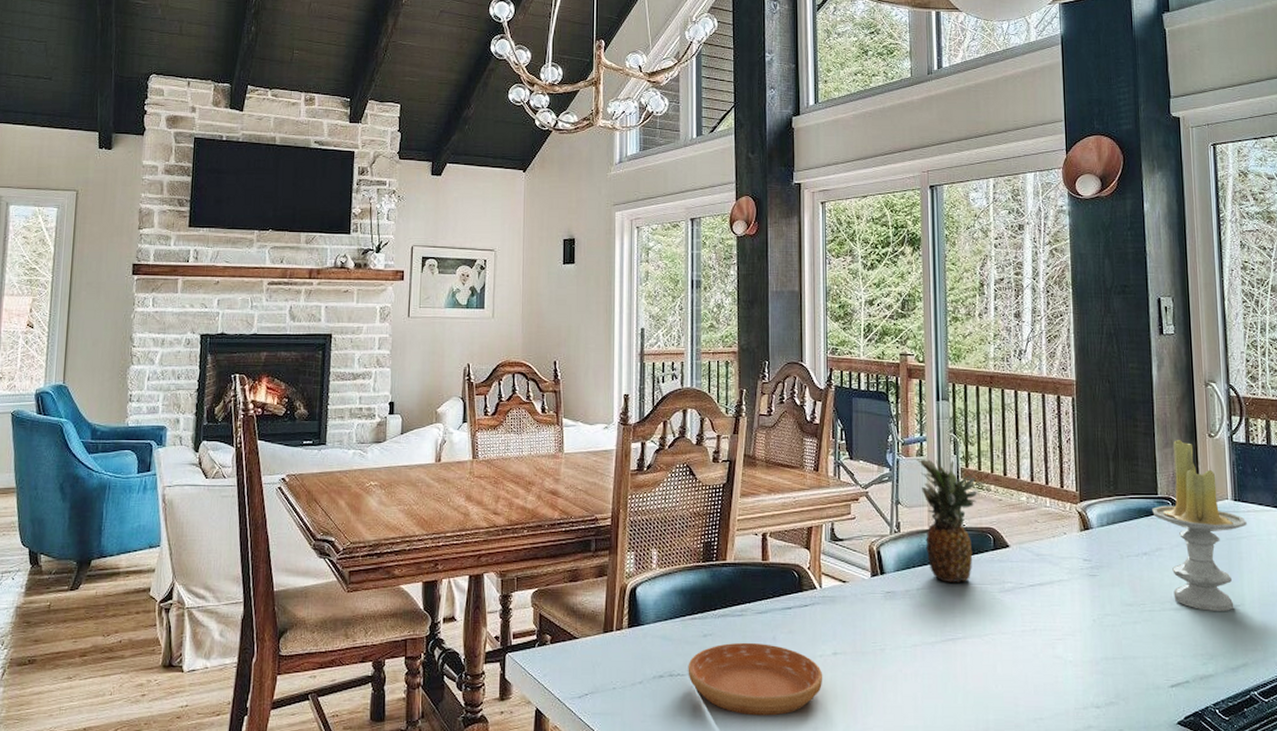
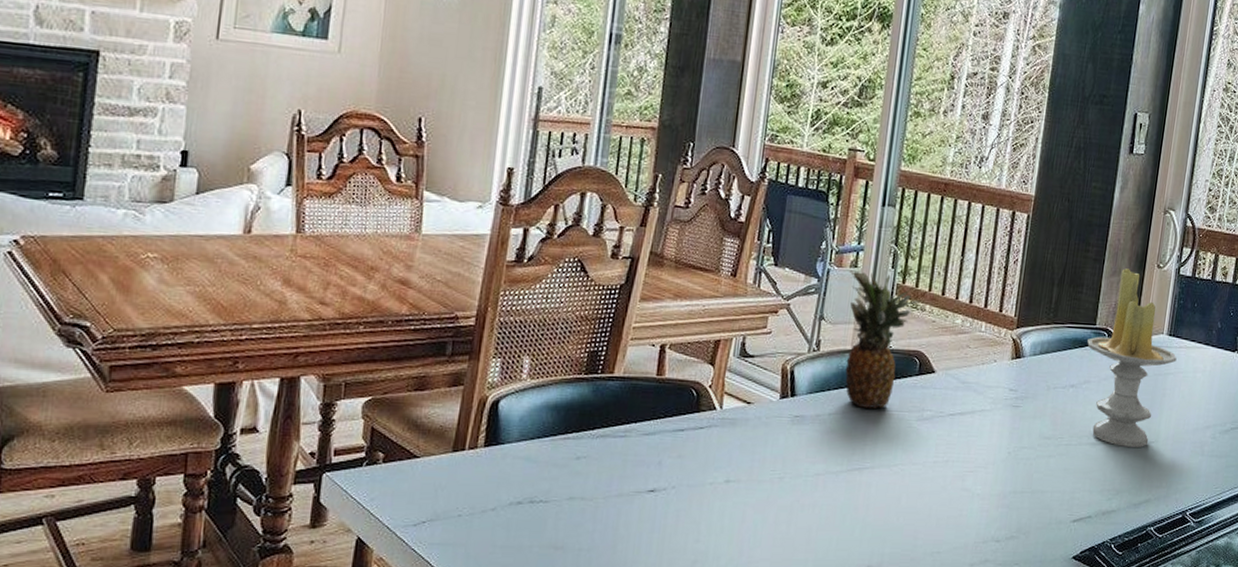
saucer: present [688,642,823,716] -> none [552,466,711,548]

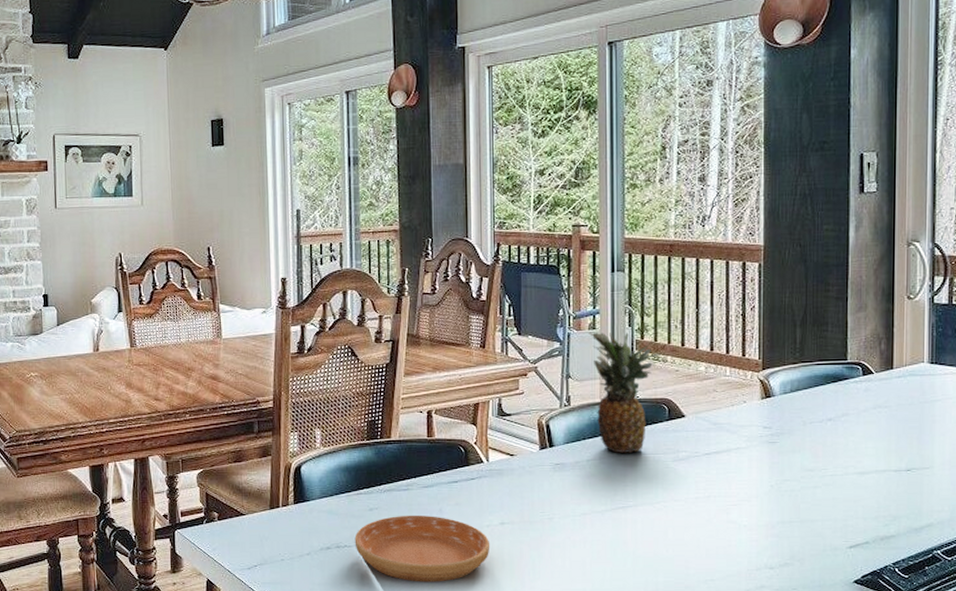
saucer: none [552,466,711,548] -> present [354,515,490,582]
candle: present [1087,268,1177,447] -> none [840,303,943,474]

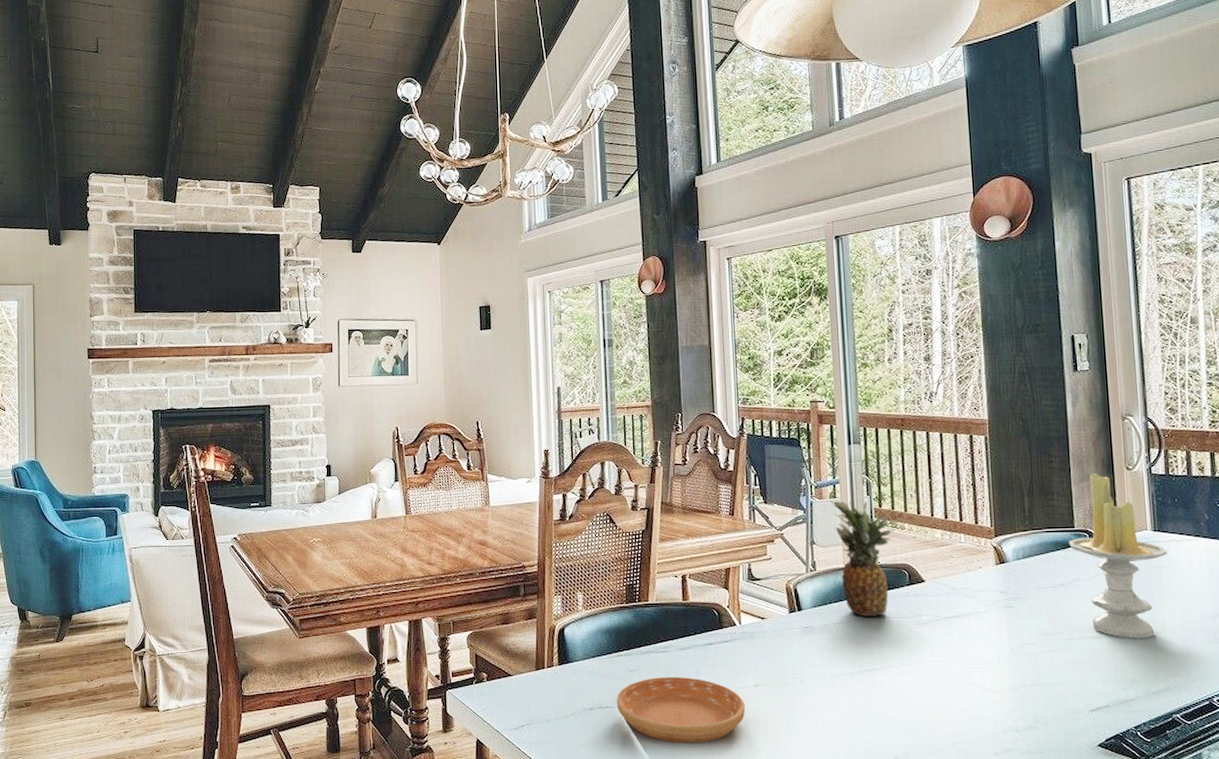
candle: none [840,303,943,474] -> present [1069,474,1167,638]

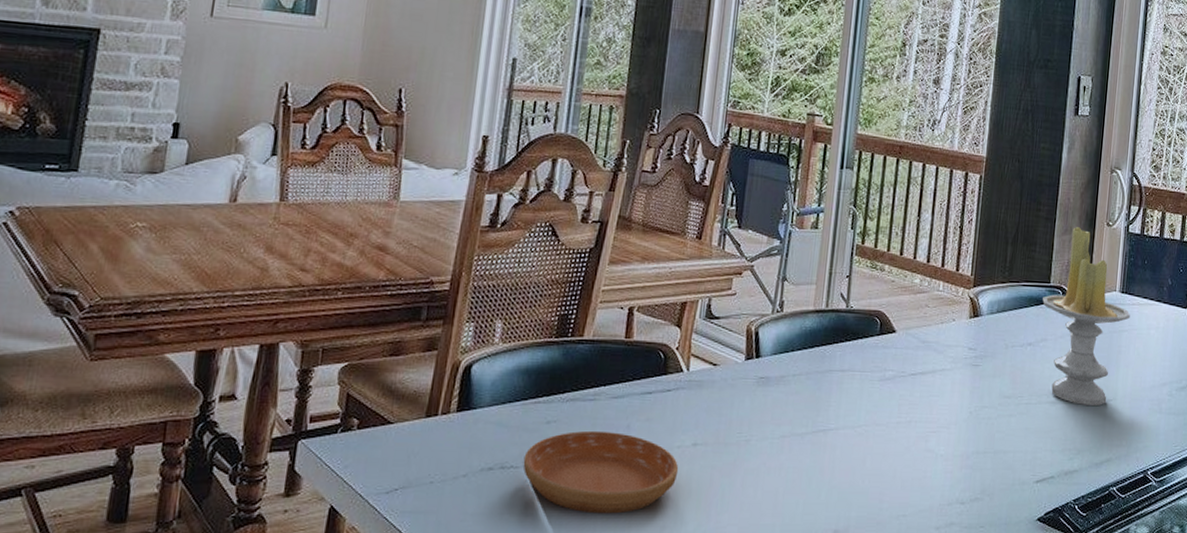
fruit: present [830,500,898,618] -> none [808,231,879,370]

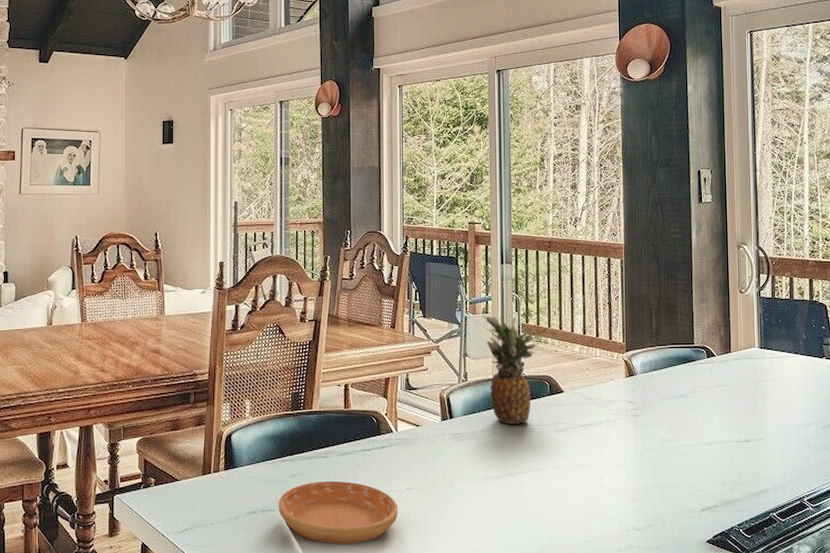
fruit: none [808,231,879,370] -> present [482,316,542,425]
candle: present [1042,227,1130,406] -> none [689,296,771,445]

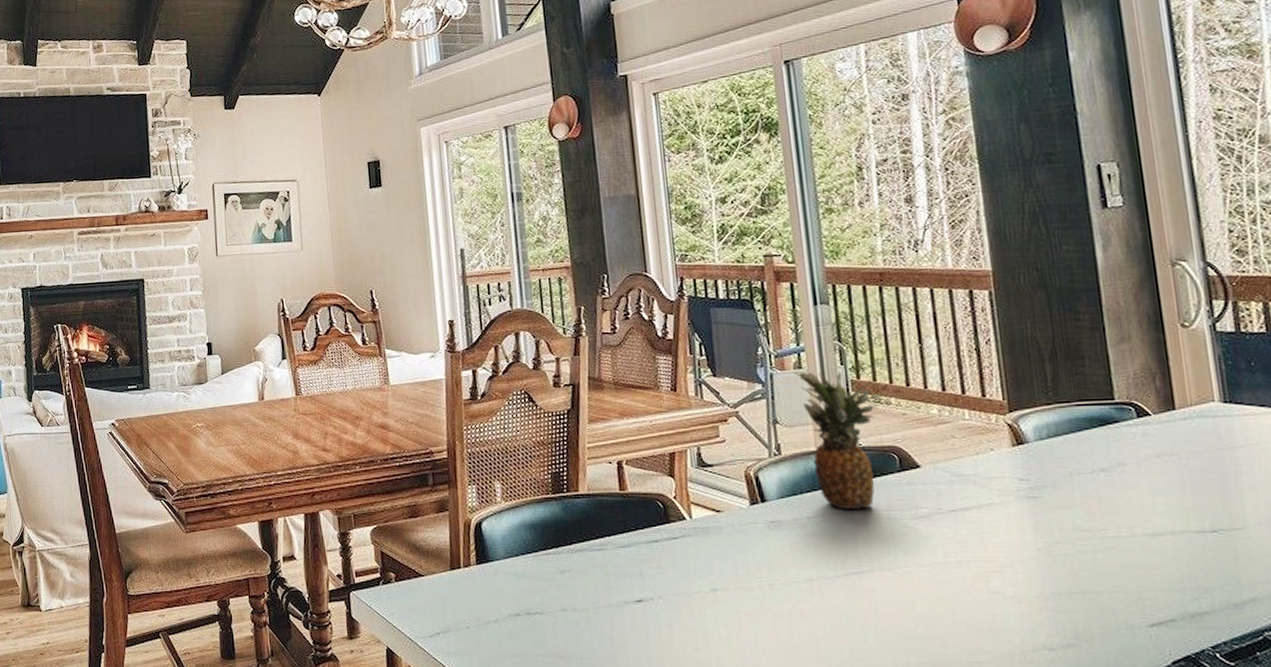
saucer: present [278,480,399,545] -> none [546,578,703,657]

